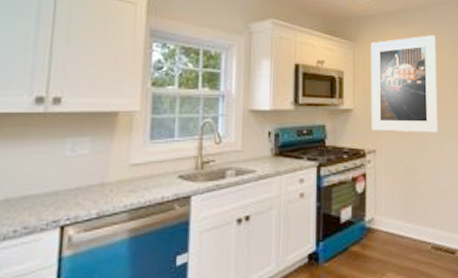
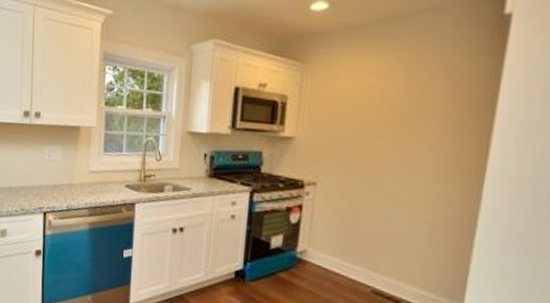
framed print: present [371,35,438,133] -> none [313,53,414,171]

